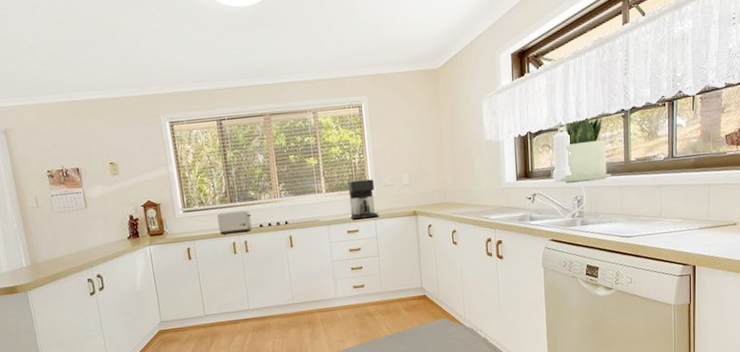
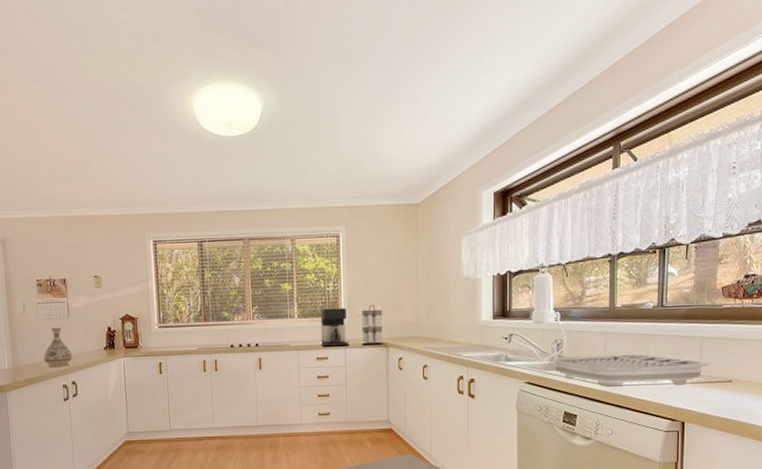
vase: none [63,219,96,262] -> present [43,327,73,368]
toaster: present [217,210,252,235] -> none [191,329,224,352]
spice rack: none [389,173,412,217] -> present [361,304,383,347]
planter: present [560,113,611,183] -> none [539,256,594,326]
dish rack: none [572,204,717,239] -> present [550,354,710,387]

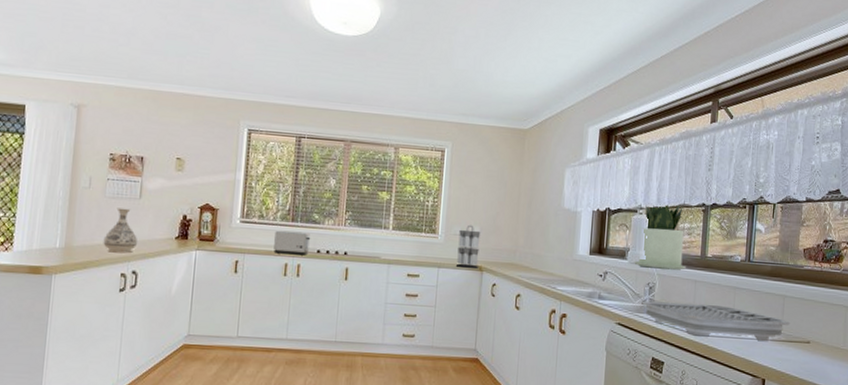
toaster: none [191,329,224,352] -> present [274,230,311,256]
coffee maker: present [320,308,348,347] -> none [414,223,444,266]
planter: none [539,256,594,326] -> present [634,203,686,270]

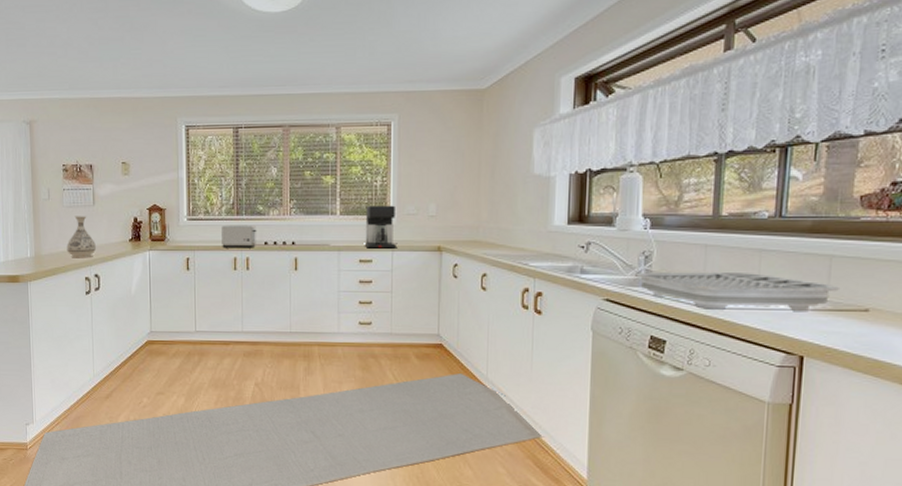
coffee maker: none [414,223,444,266] -> present [365,205,396,249]
spice rack: present [455,224,481,270] -> none [411,202,437,250]
planter: present [634,203,686,270] -> none [624,154,693,234]

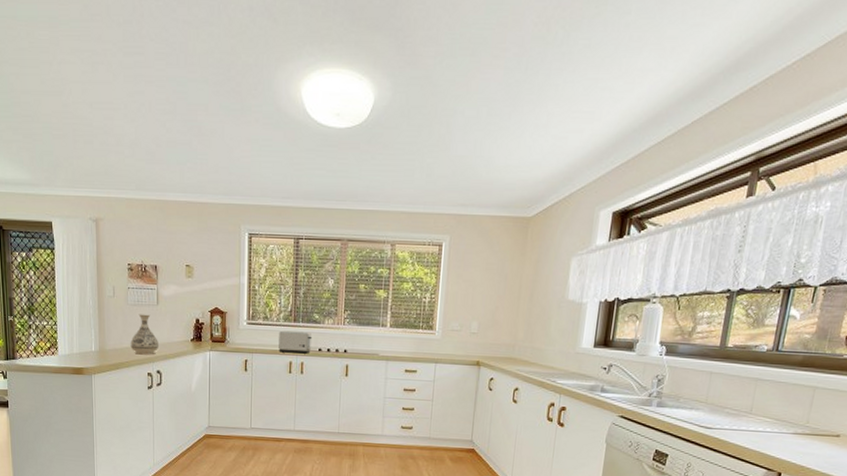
coffee maker: present [365,205,396,249] -> none [411,320,441,361]
dish rack: present [635,271,841,312] -> none [648,393,819,435]

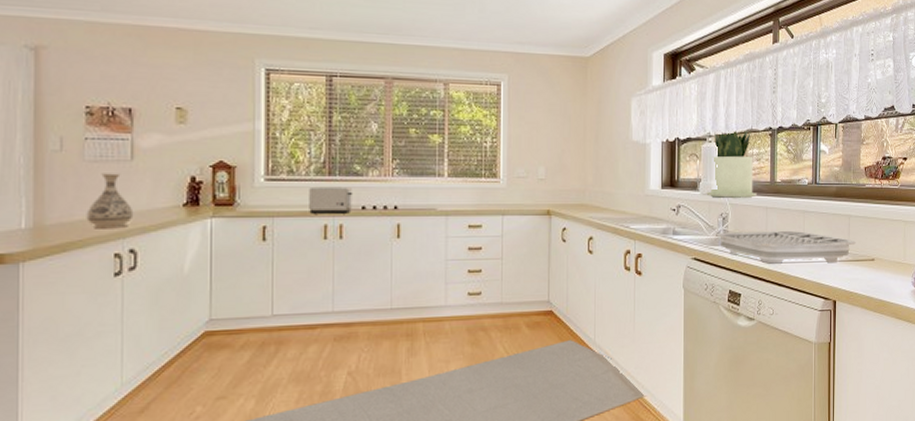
planter: none [642,290,704,362] -> present [706,128,757,198]
dish rack: none [648,393,819,435] -> present [716,230,857,264]

